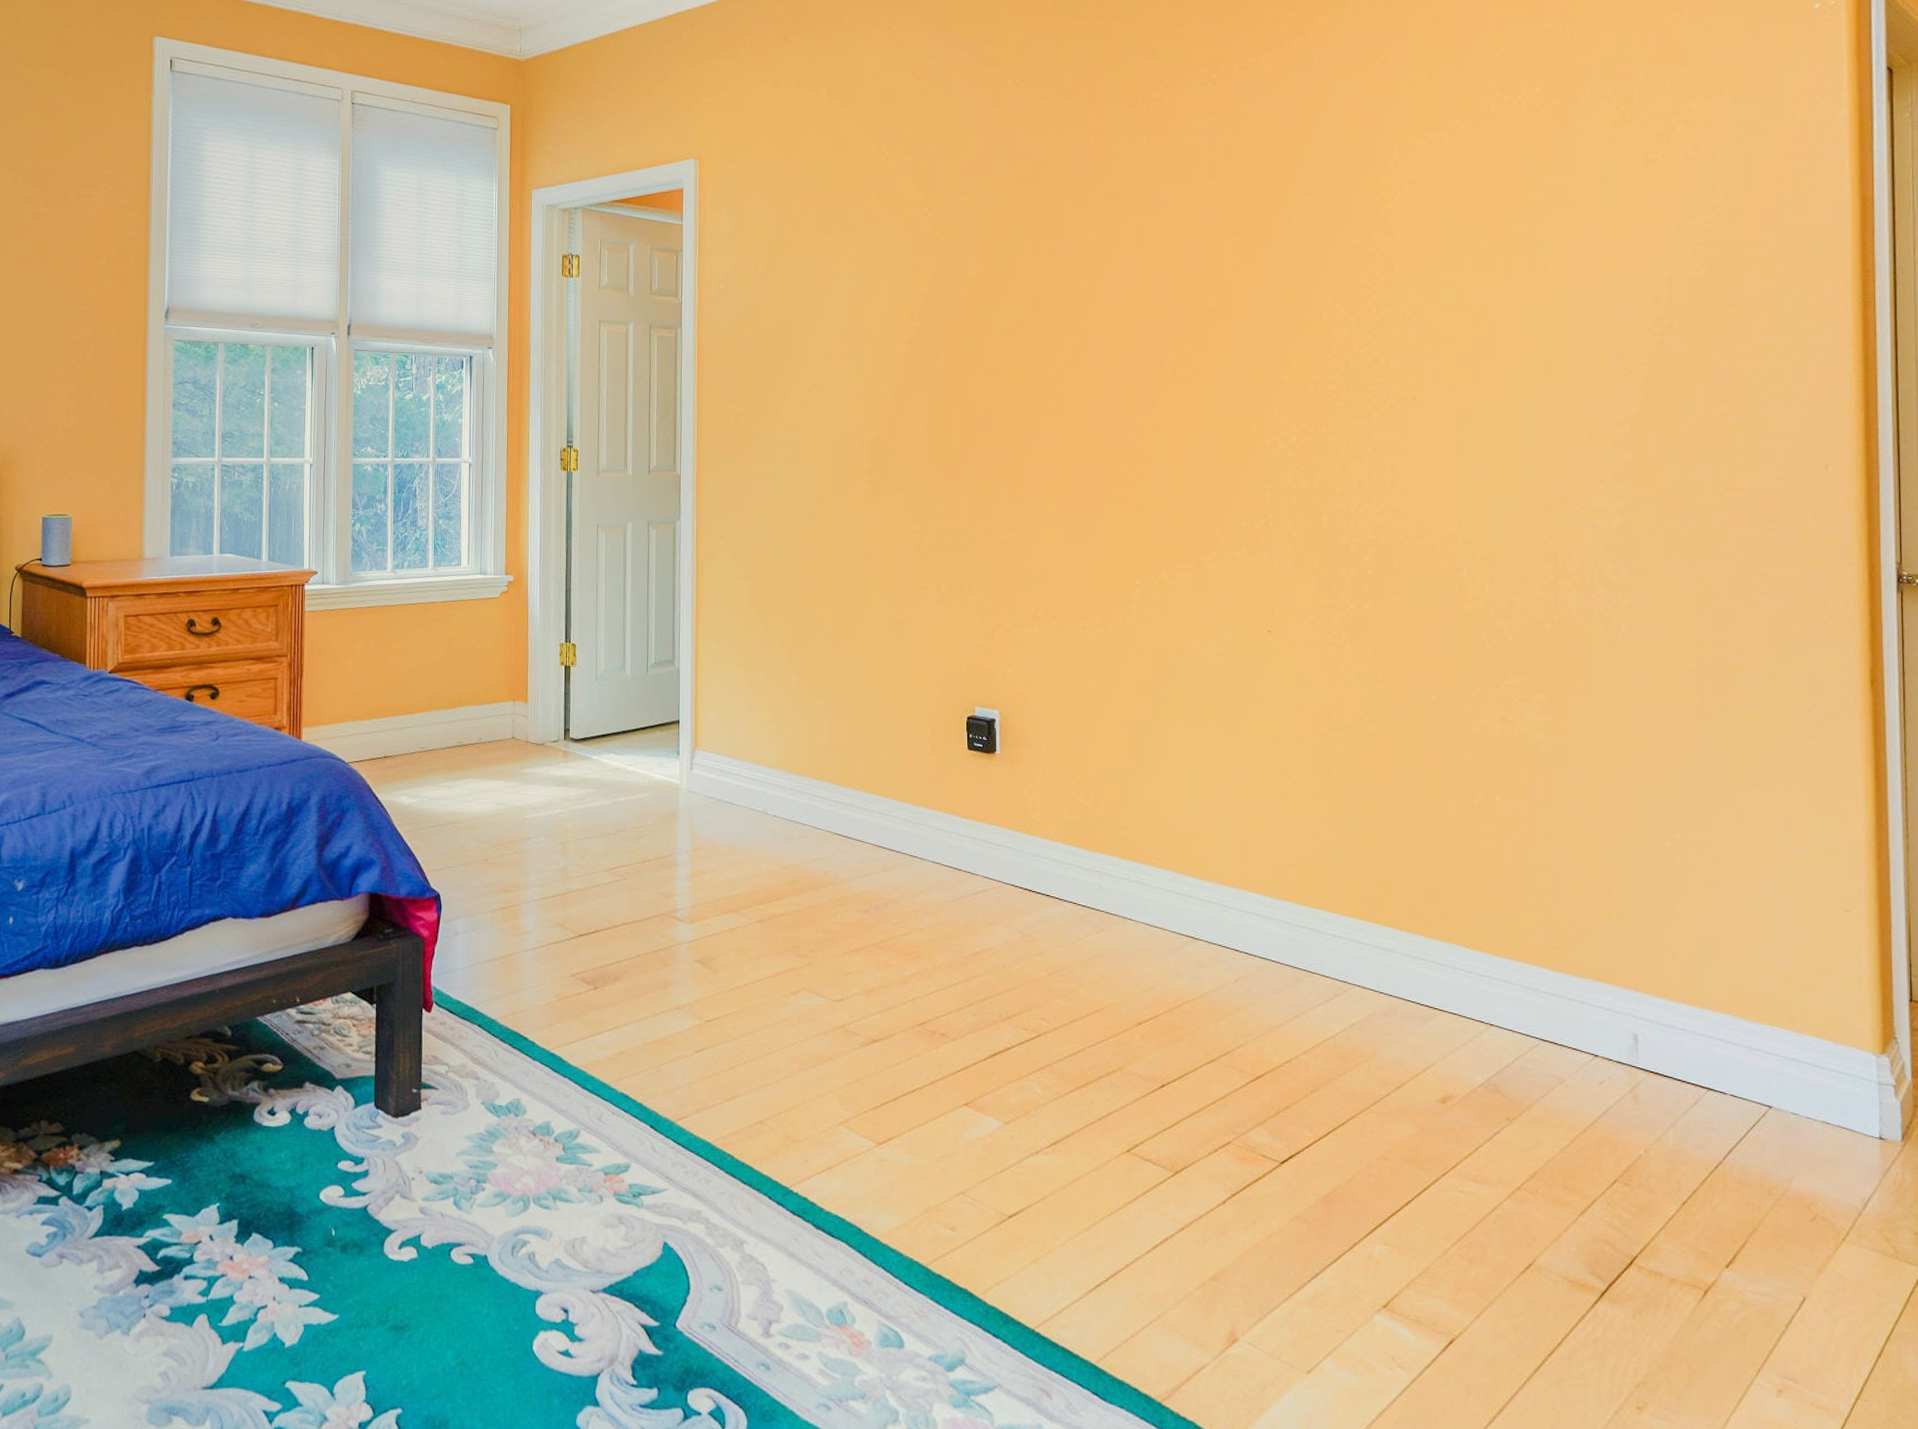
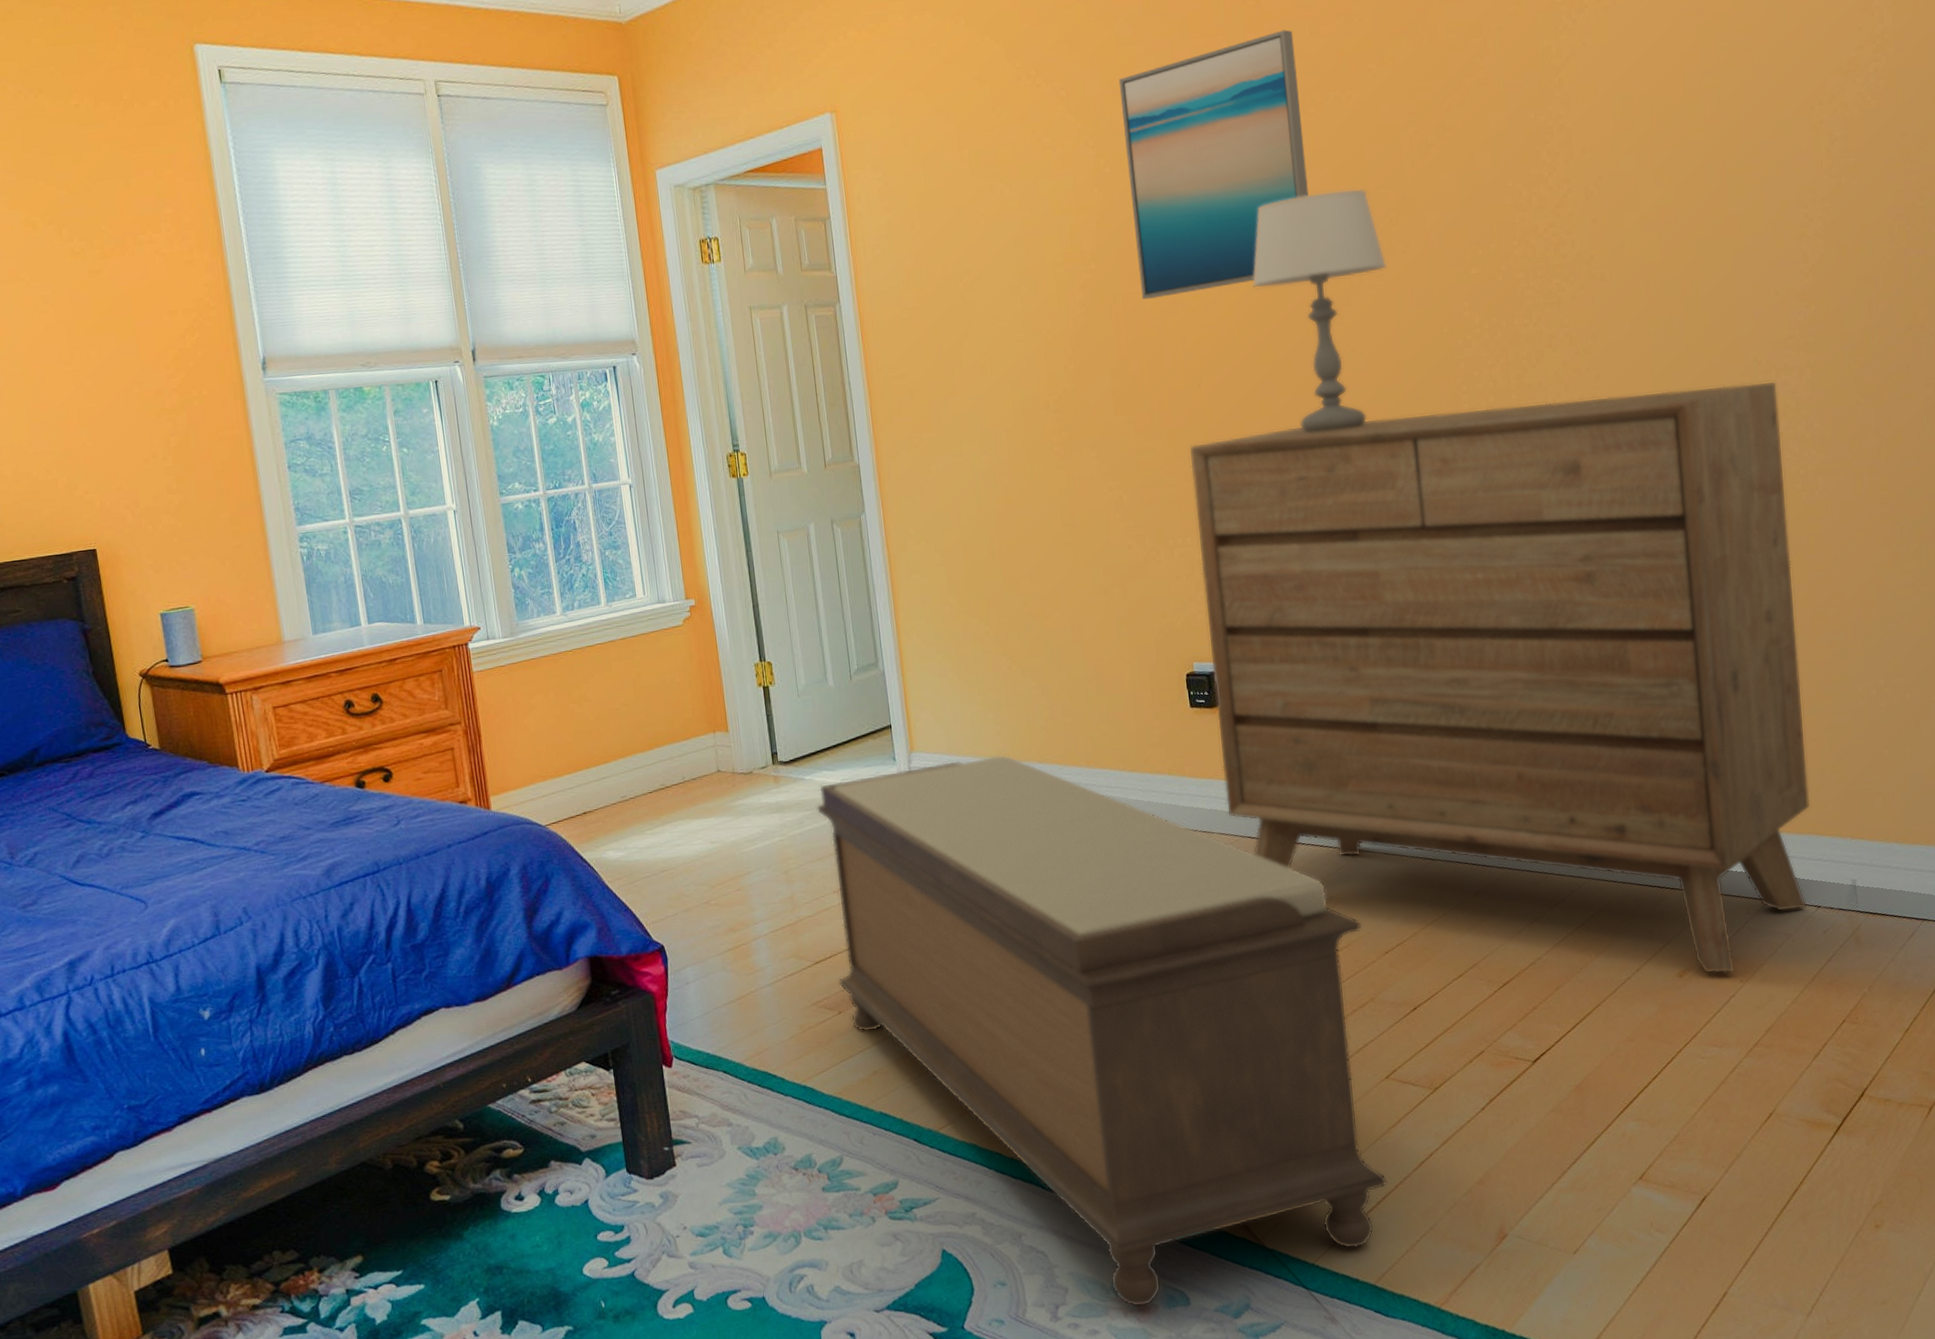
bench: none [598,764,1119,1340] -> present [816,754,1388,1307]
wall art: none [962,135,1132,362] -> present [1118,29,1309,299]
dresser: none [992,498,1593,1109] -> present [1190,381,1810,974]
table lamp: none [1070,285,1202,508] -> present [1253,188,1387,433]

